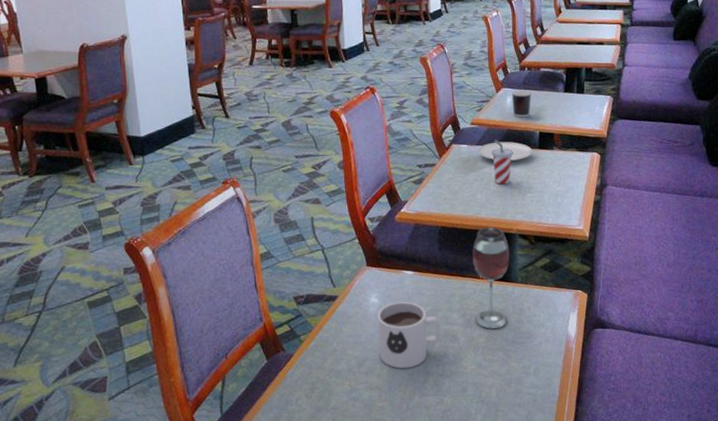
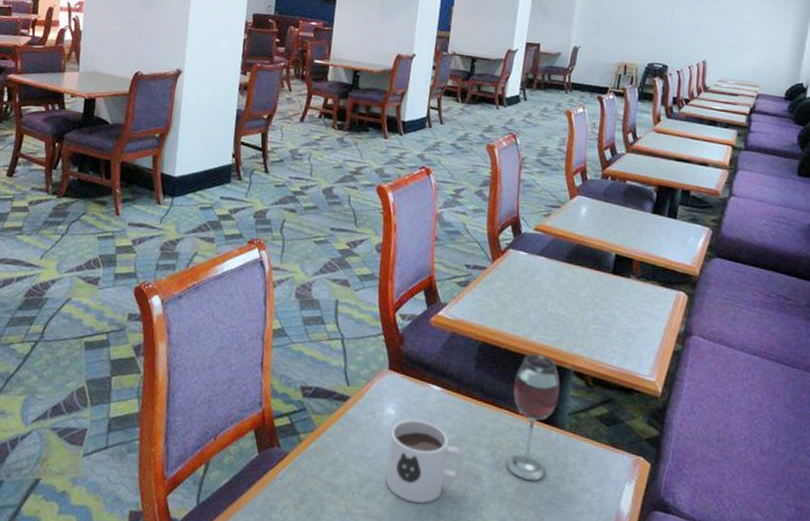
plate: present [478,141,533,161] -> none [538,255,605,283]
beverage cup: present [491,138,514,185] -> none [554,251,581,308]
mug: present [512,91,532,118] -> none [587,202,612,234]

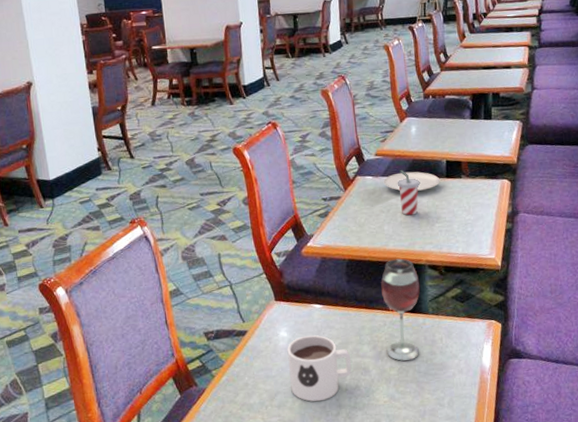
plate: none [538,255,605,283] -> present [383,171,440,191]
beverage cup: none [554,251,581,308] -> present [397,169,421,216]

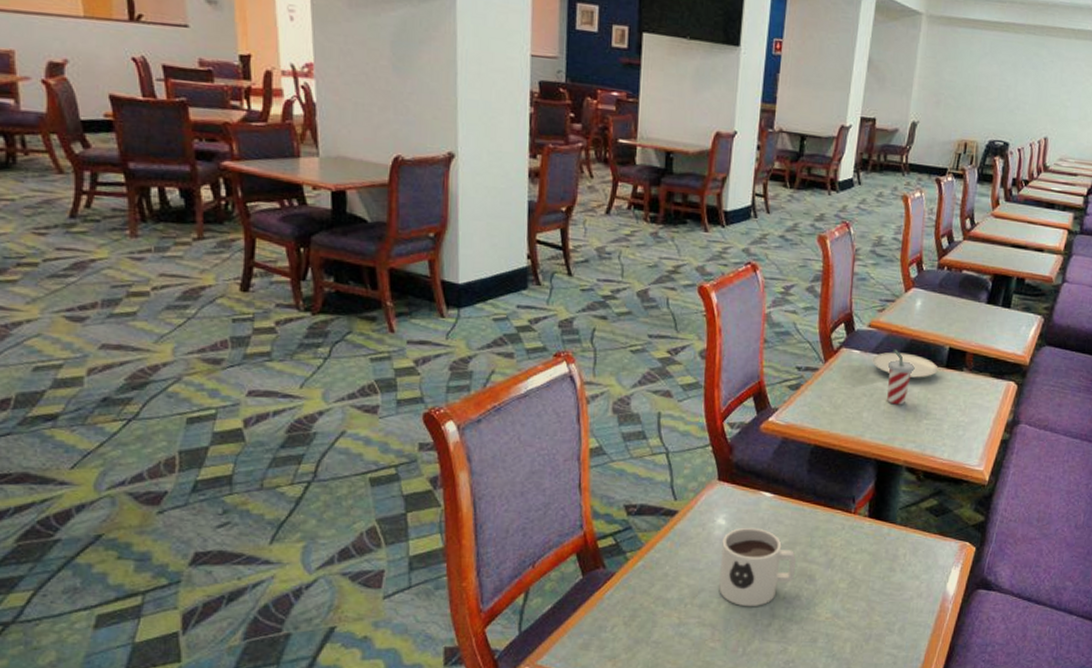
wineglass: present [380,258,421,361] -> none [839,453,893,574]

